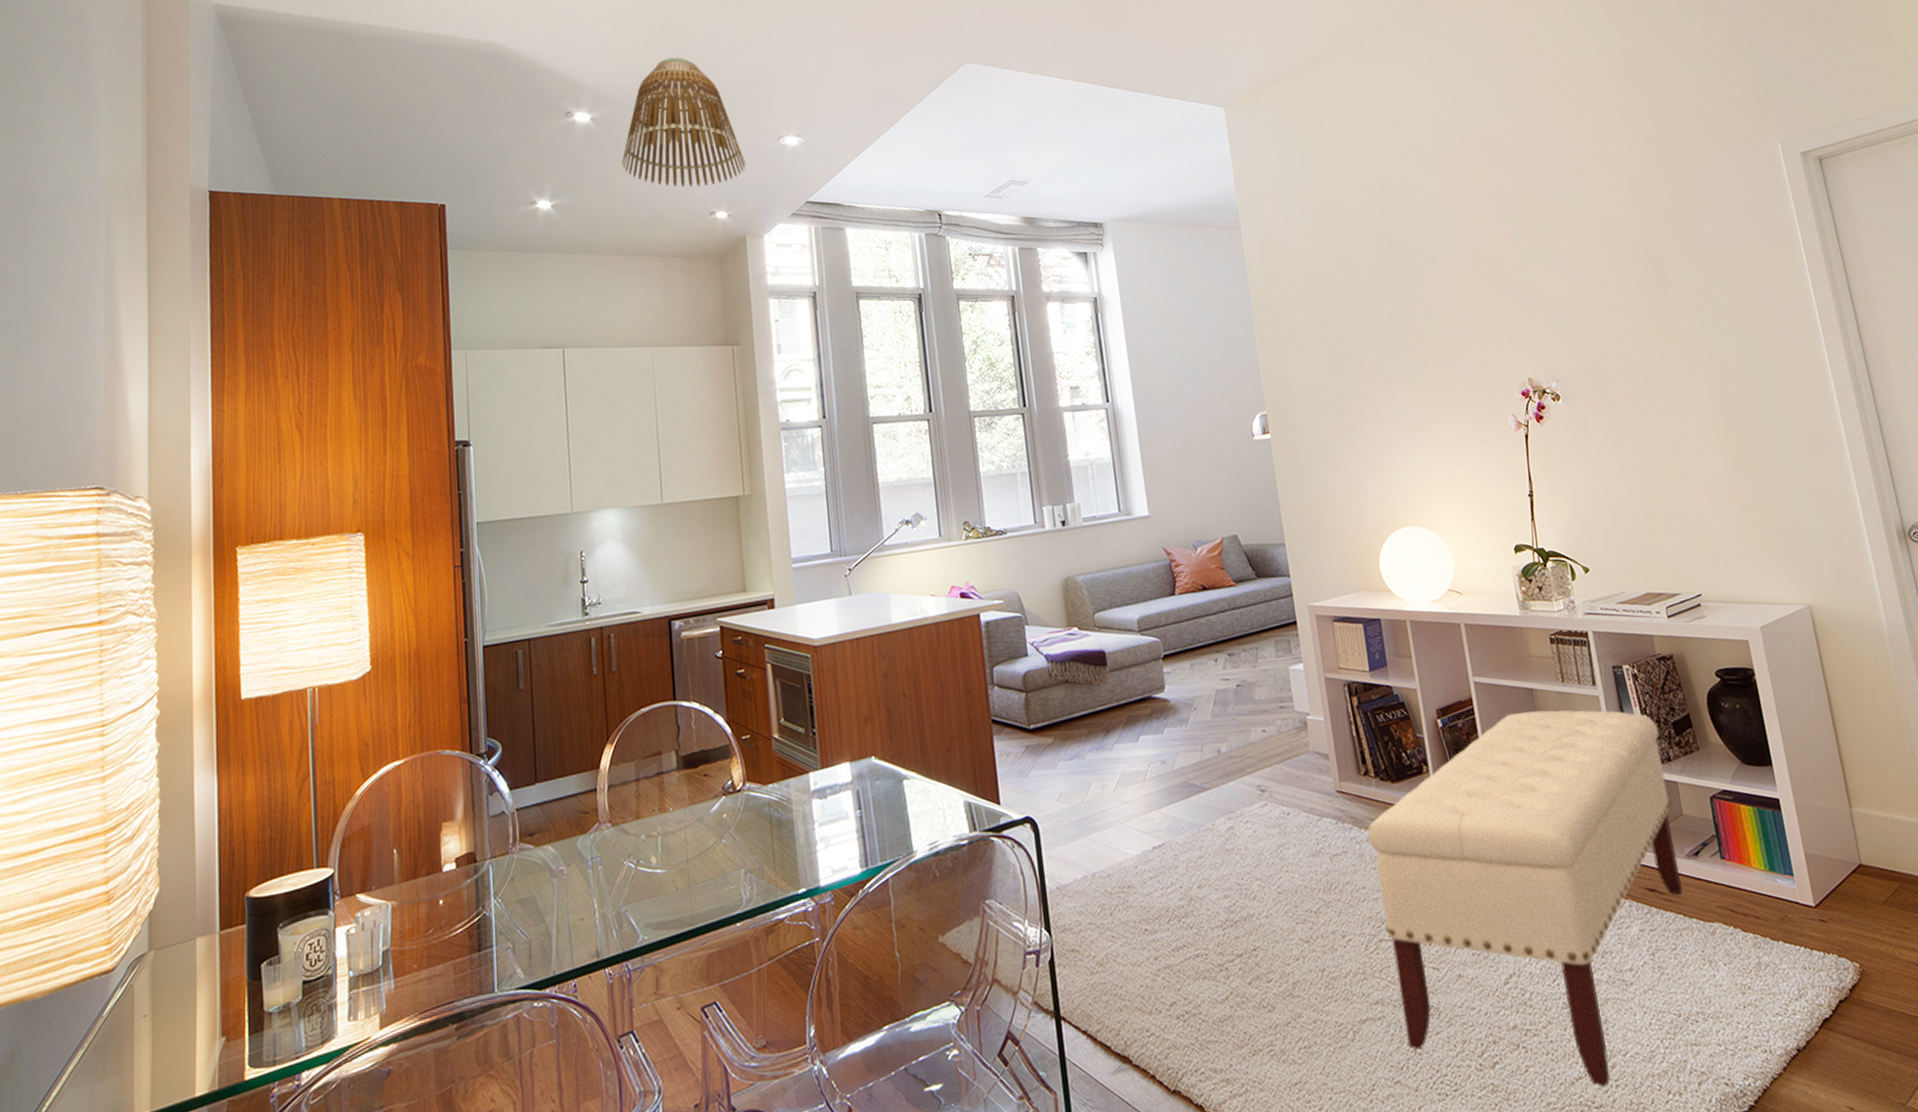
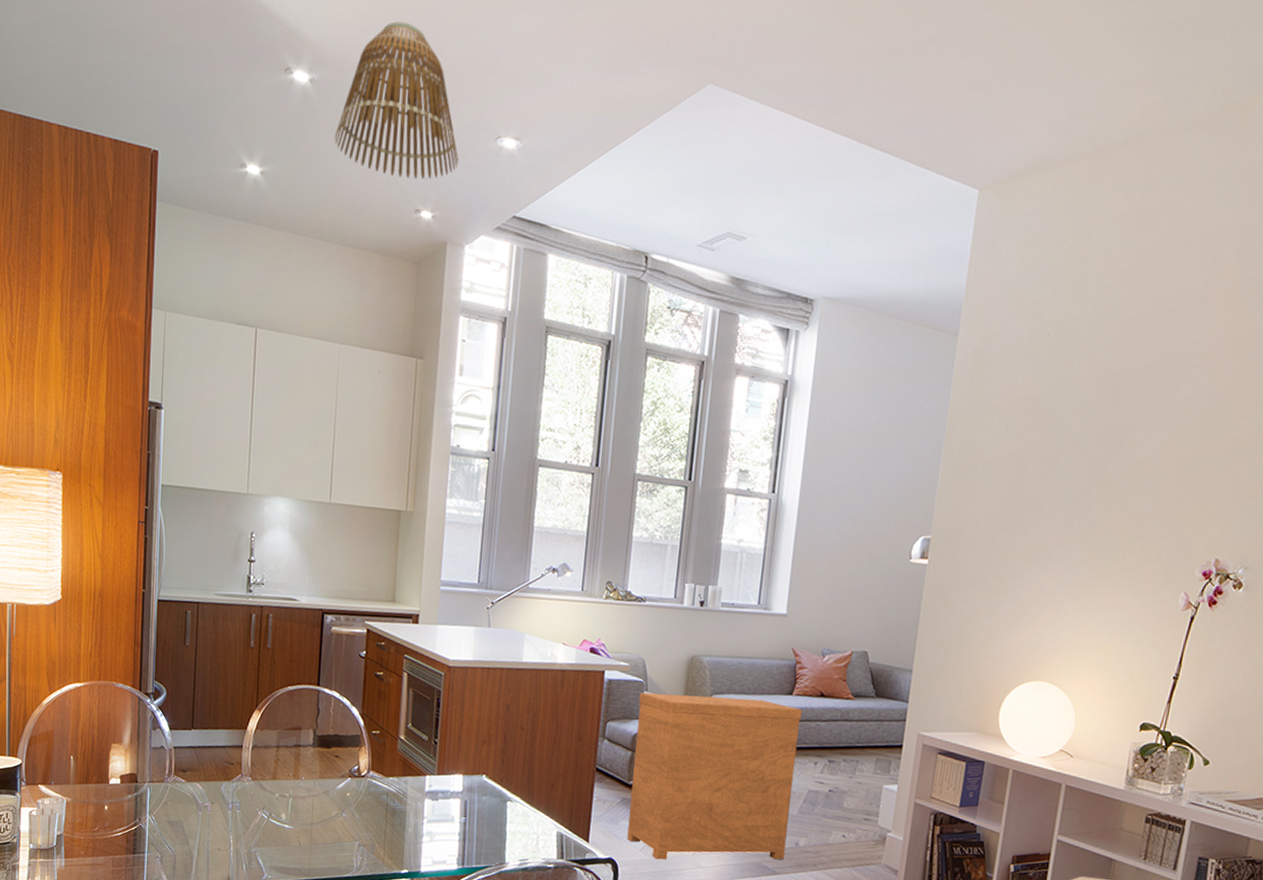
nightstand: none [1021,606,1210,806] -> present [627,692,803,860]

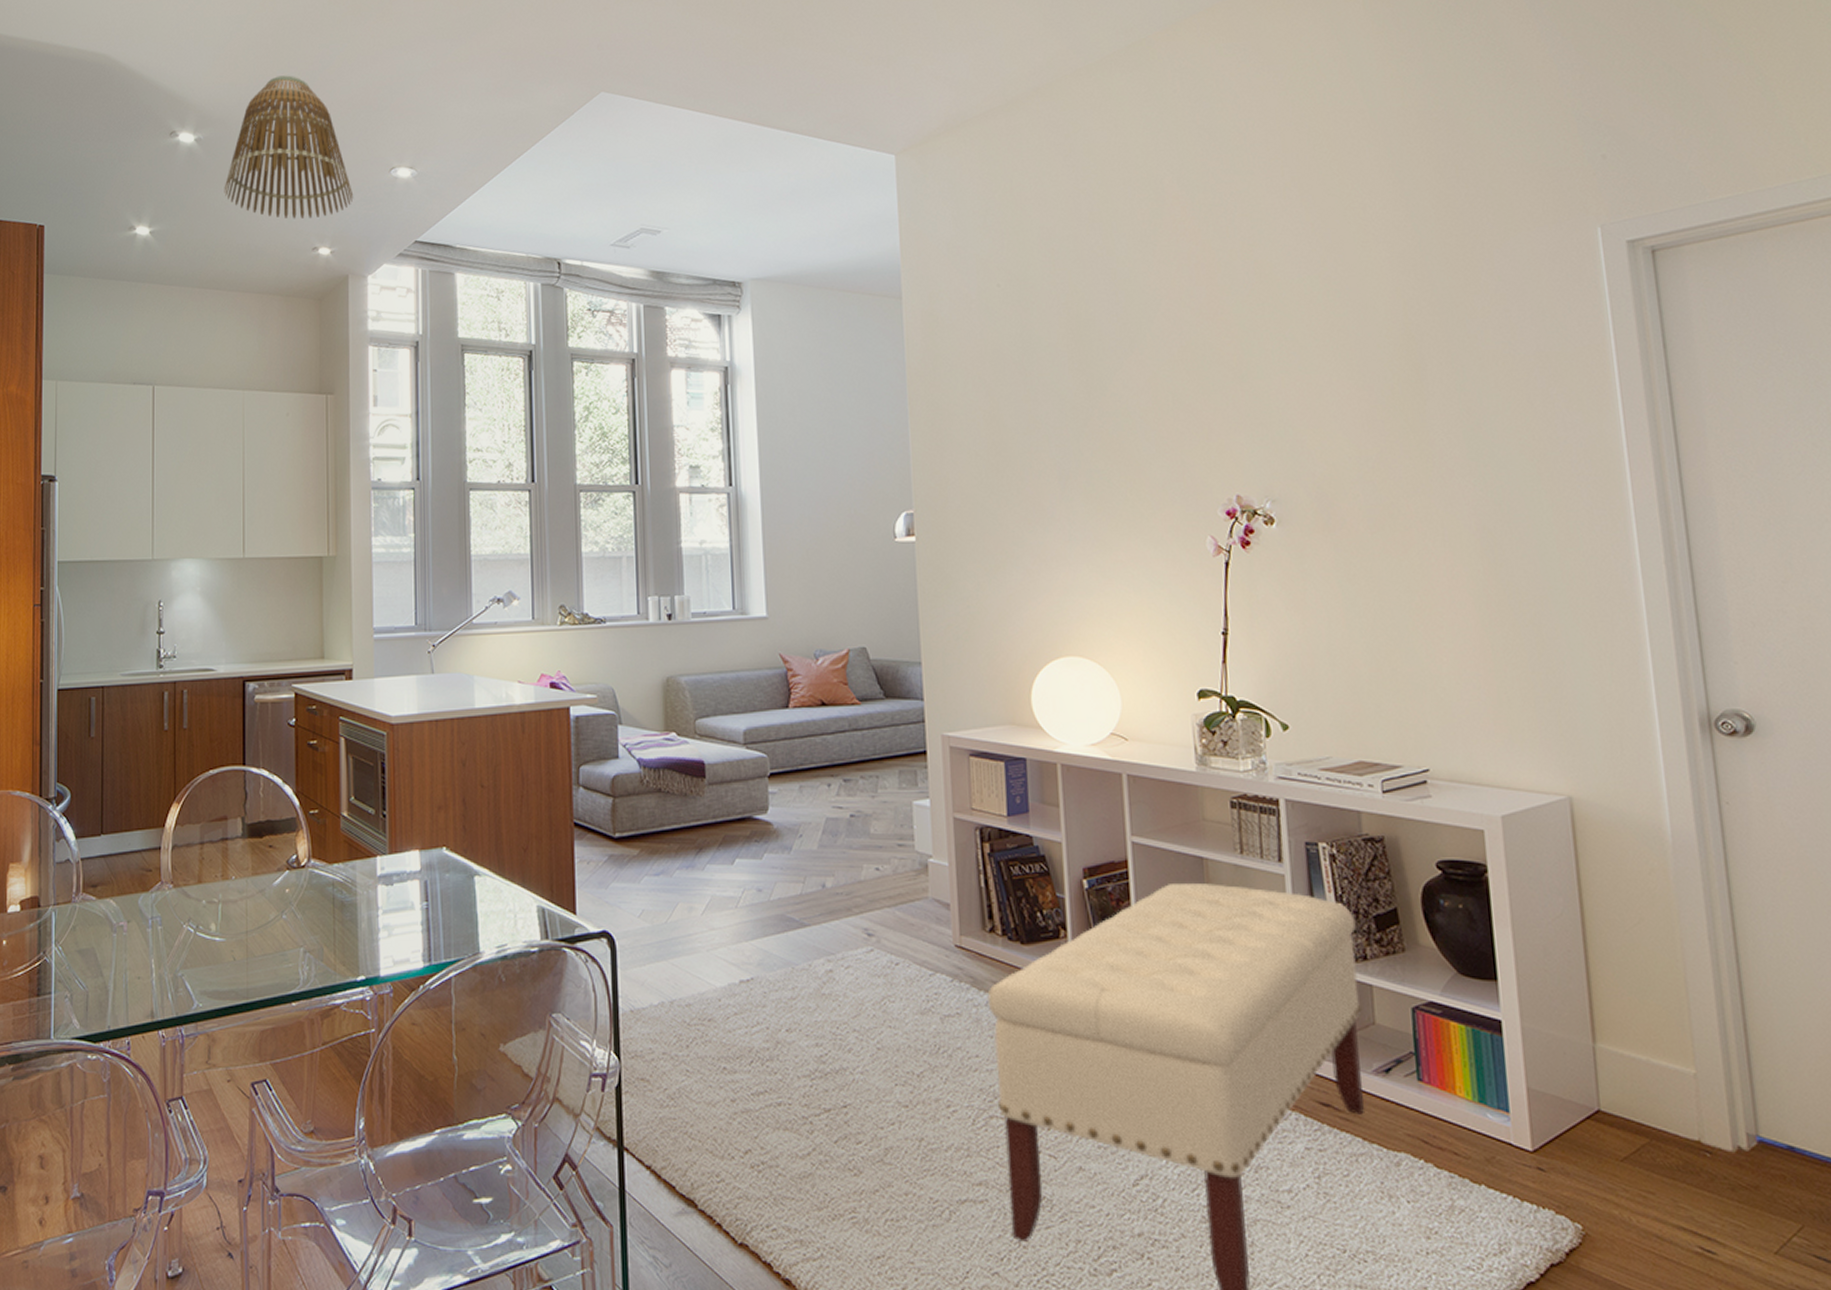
nightstand: present [627,692,803,860] -> none [613,717,811,926]

